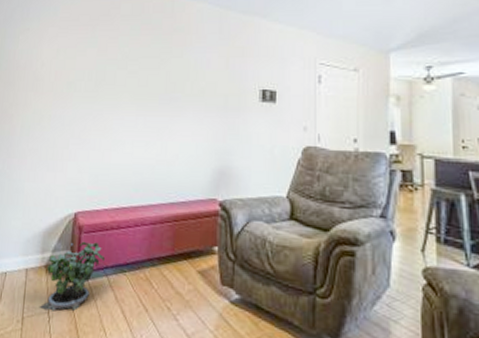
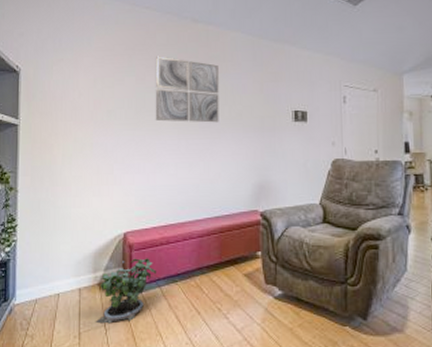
wall art: none [114,27,183,99] -> present [155,56,219,123]

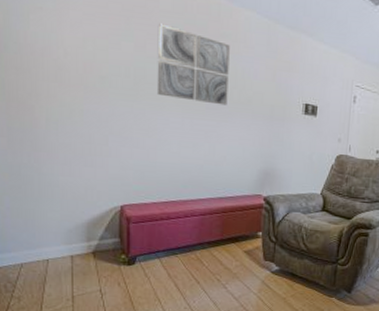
potted plant: present [95,258,156,324] -> none [90,230,155,289]

